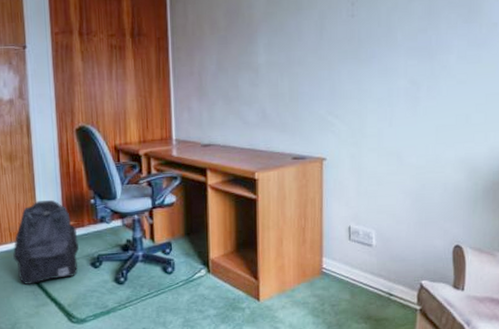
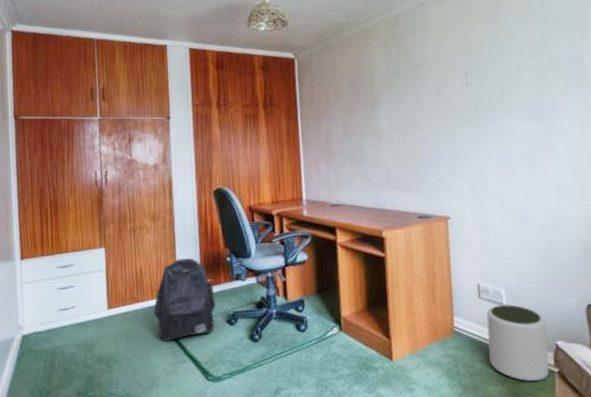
plant pot: none [355,246,413,319] -> present [486,304,549,381]

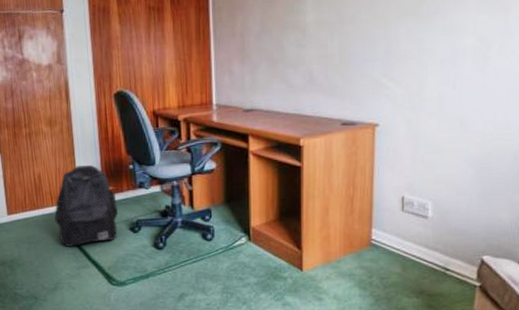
plant pot: present [486,304,549,381] -> none [407,218,474,294]

